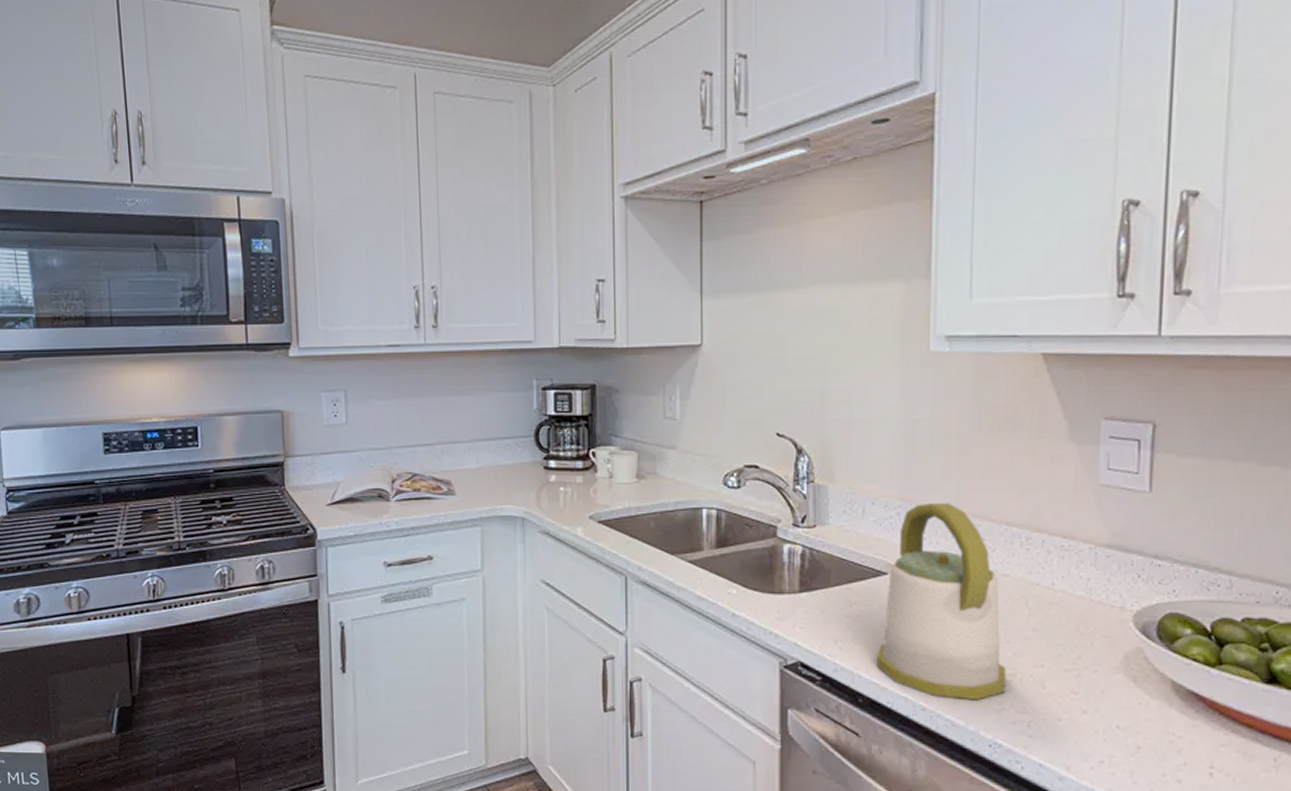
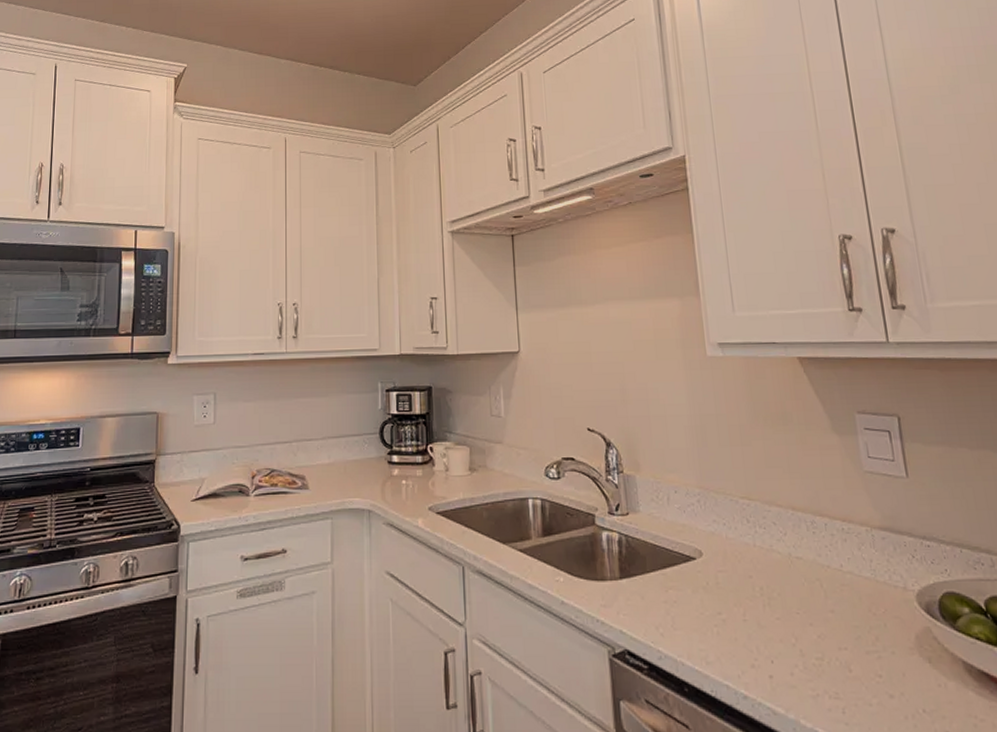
kettle: present [877,502,1007,701] -> none [696,489,817,687]

